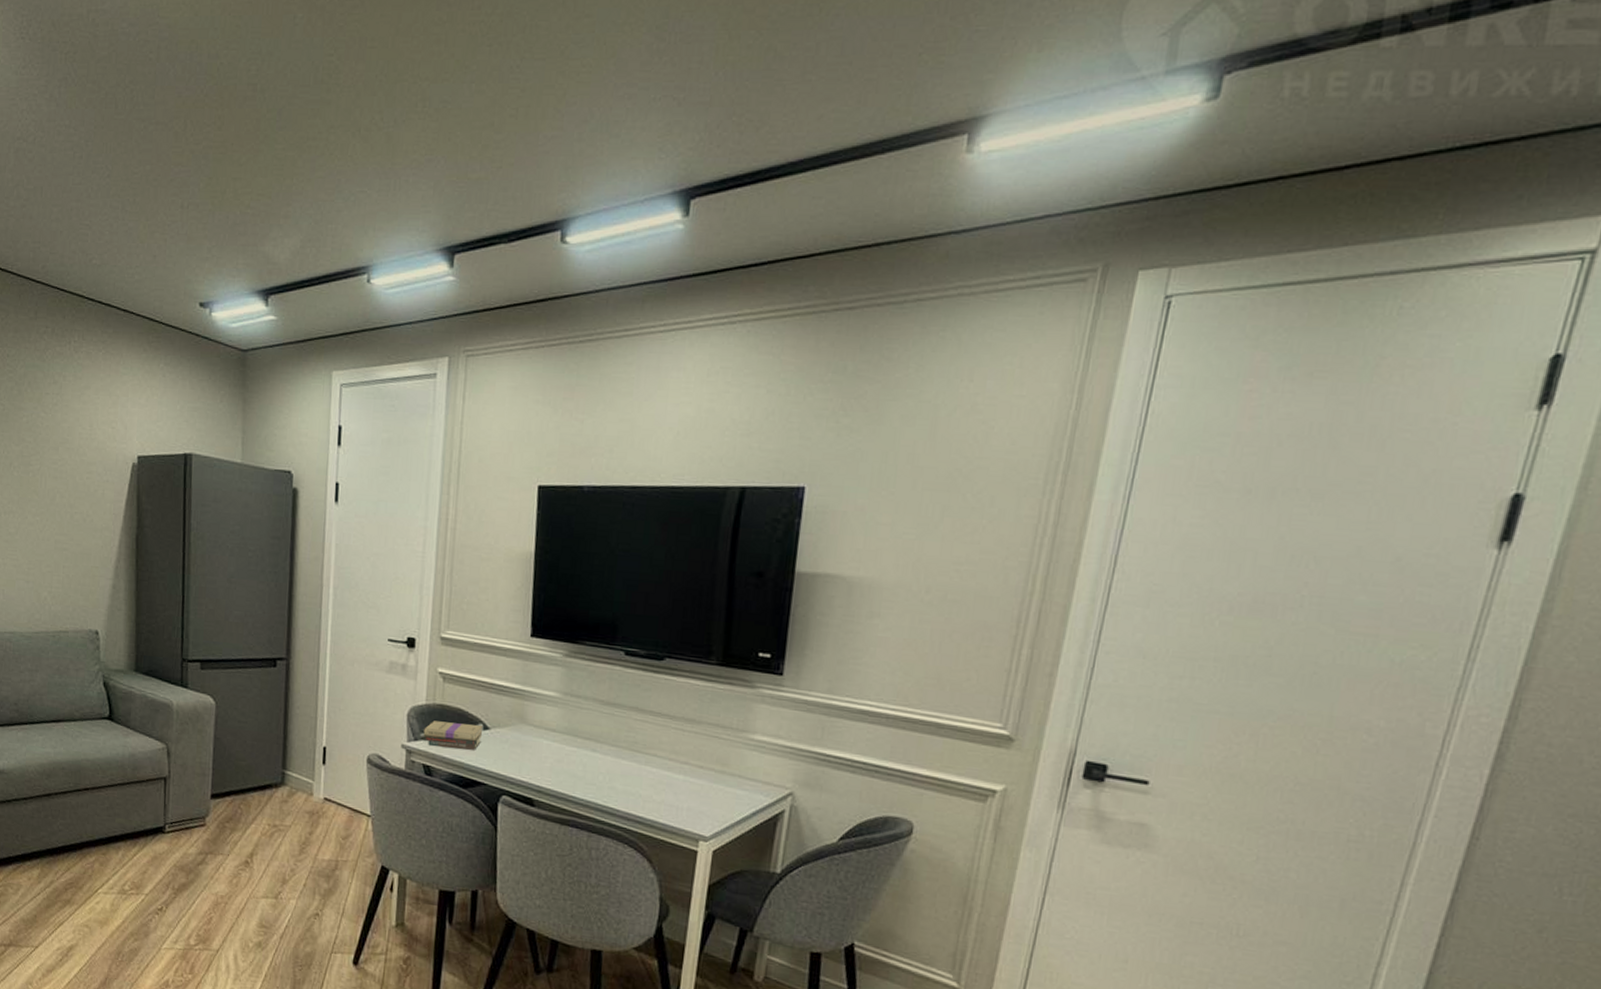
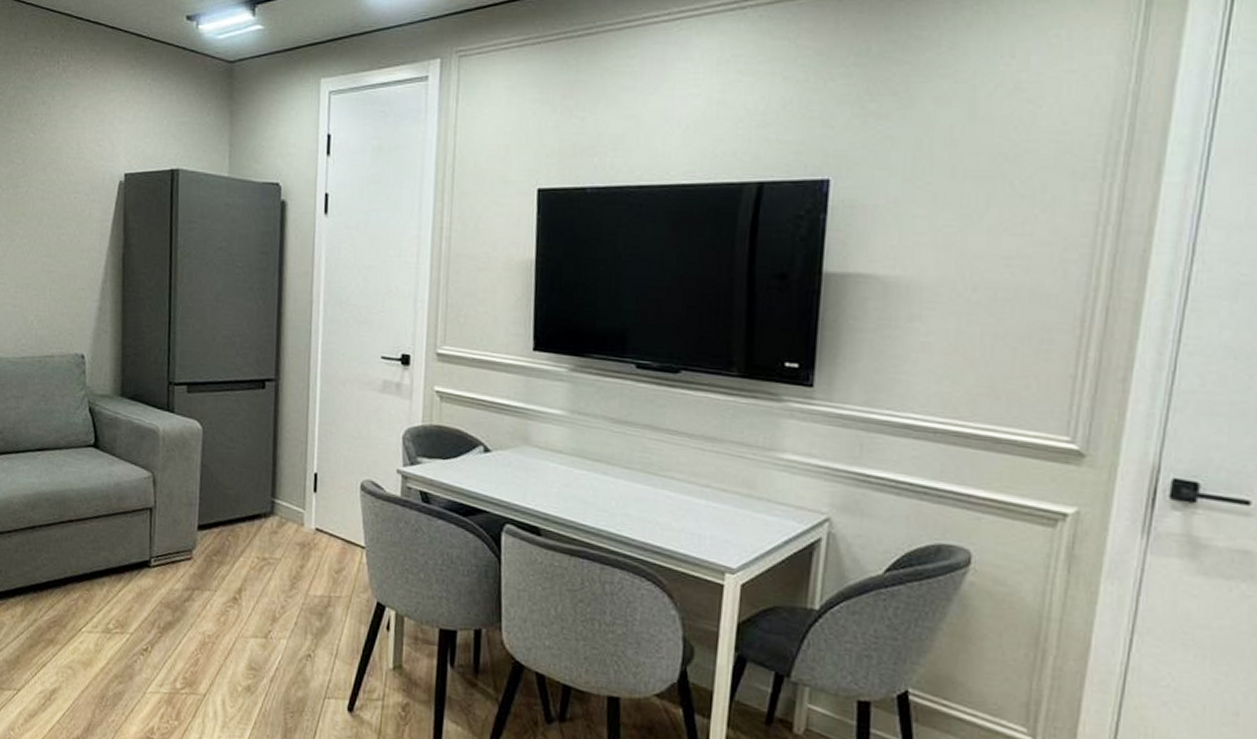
books: present [420,721,483,750] -> none [417,443,484,475]

